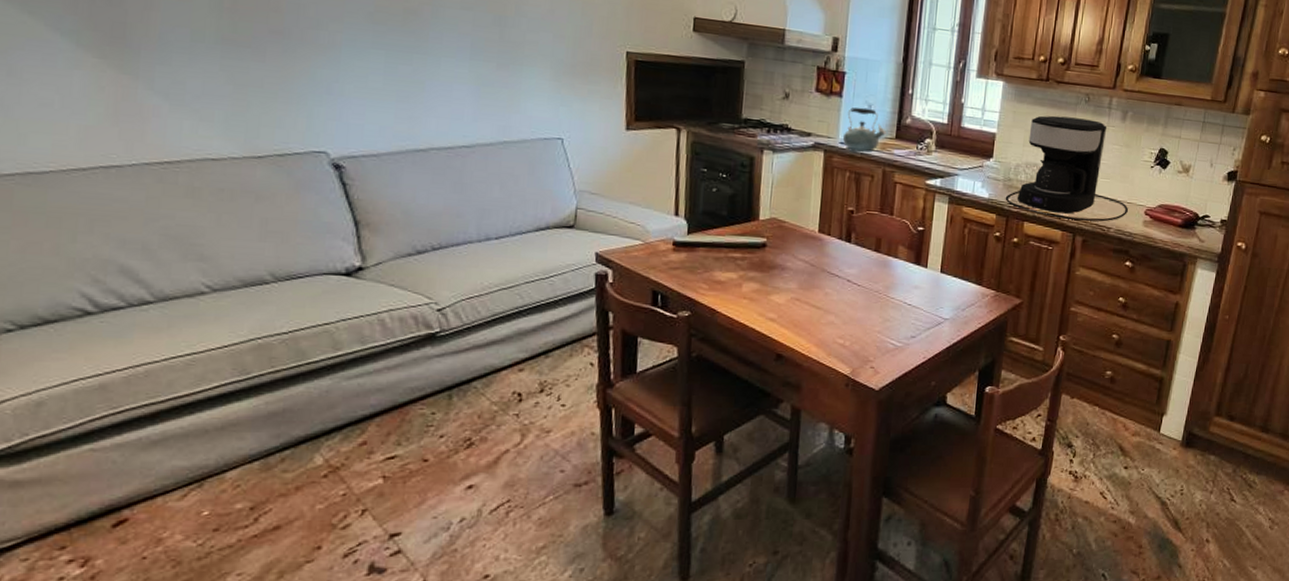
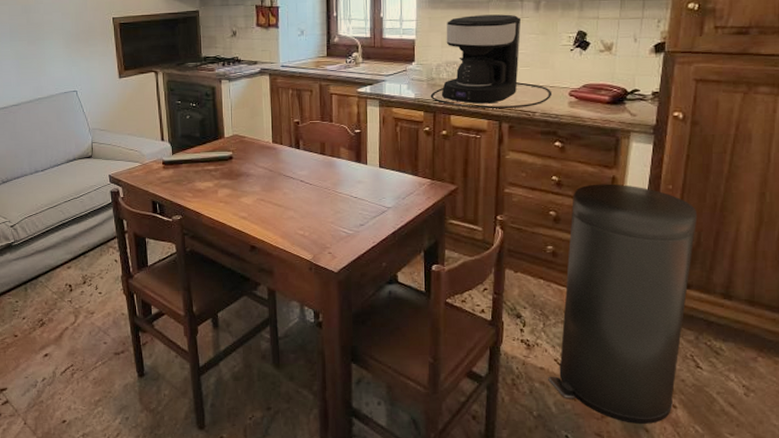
kettle: present [842,107,886,152] -> none [282,34,318,71]
pedal bin: none [1092,308,1248,559] -> present [548,183,698,424]

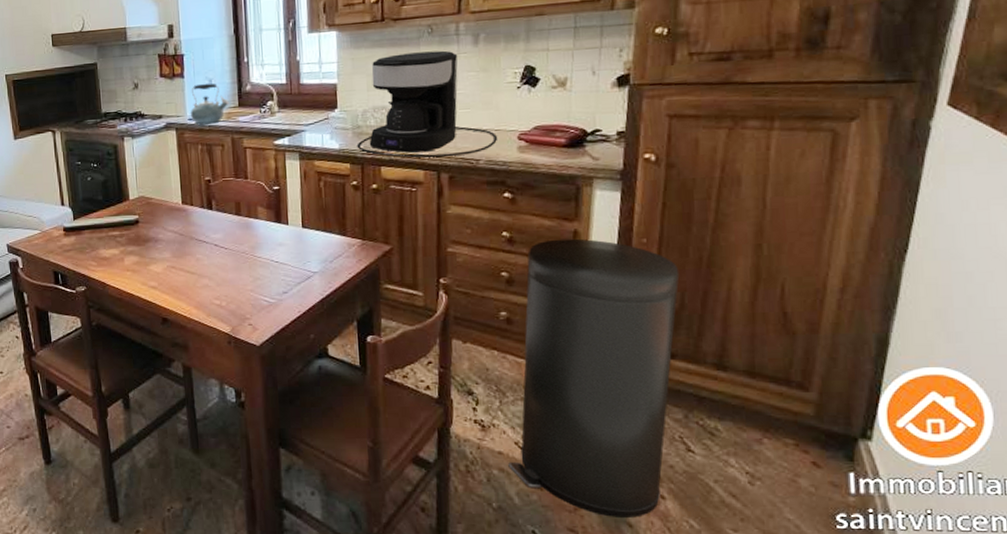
kettle: none [282,34,318,71] -> present [190,83,229,125]

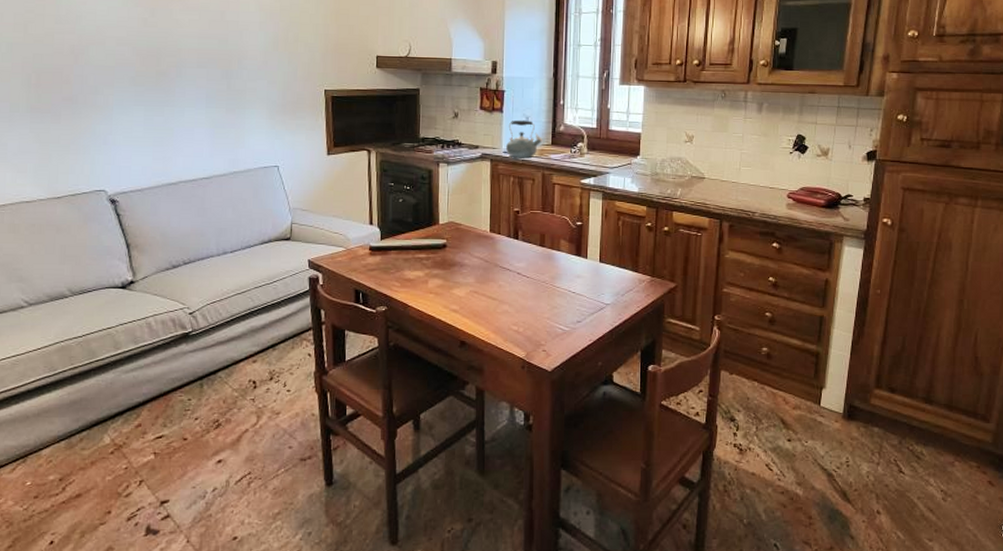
coffee maker: present [357,50,497,158] -> none [654,113,771,208]
pedal bin: present [508,238,680,518] -> none [759,286,903,530]

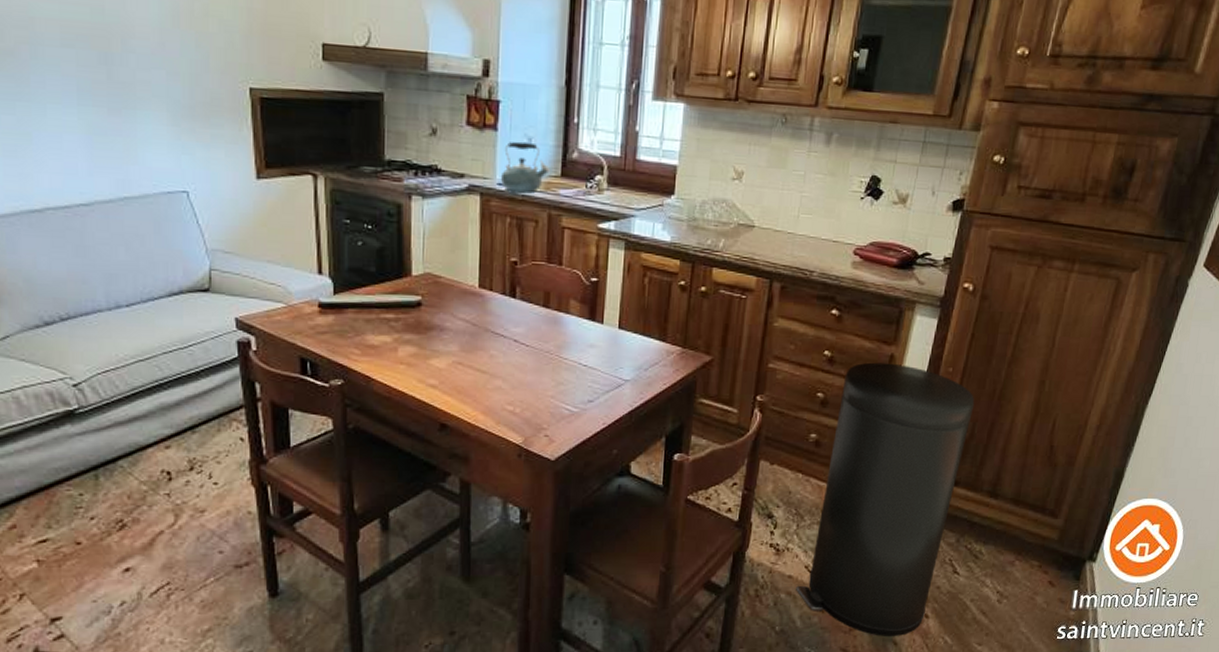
pedal bin: none [759,286,903,530] -> present [796,362,975,636]

